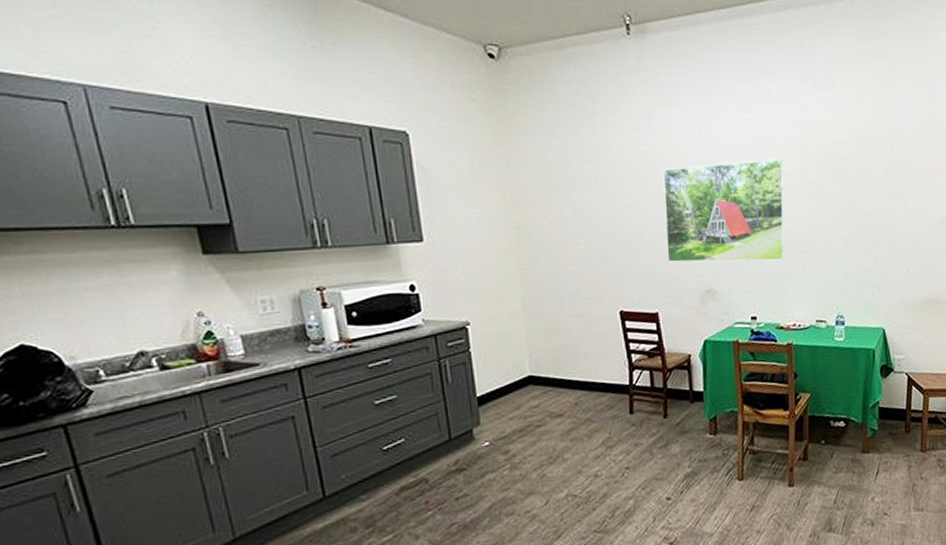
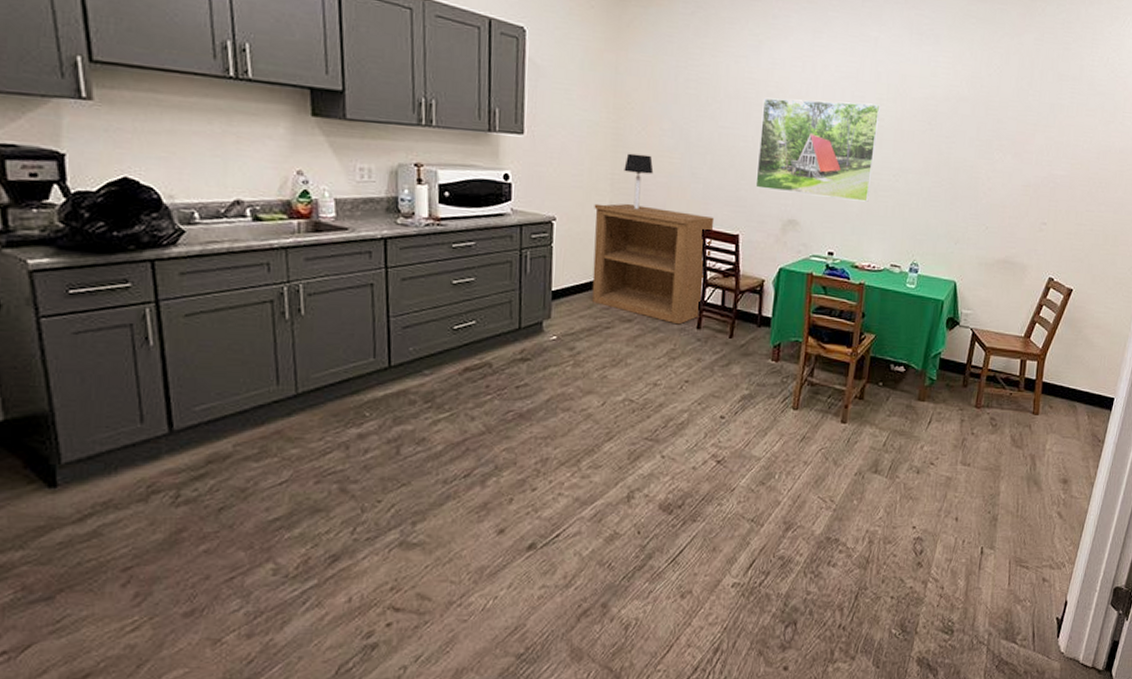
bookshelf: none [506,297,633,413] -> present [591,203,715,325]
table lamp: none [531,244,562,302] -> present [624,153,654,210]

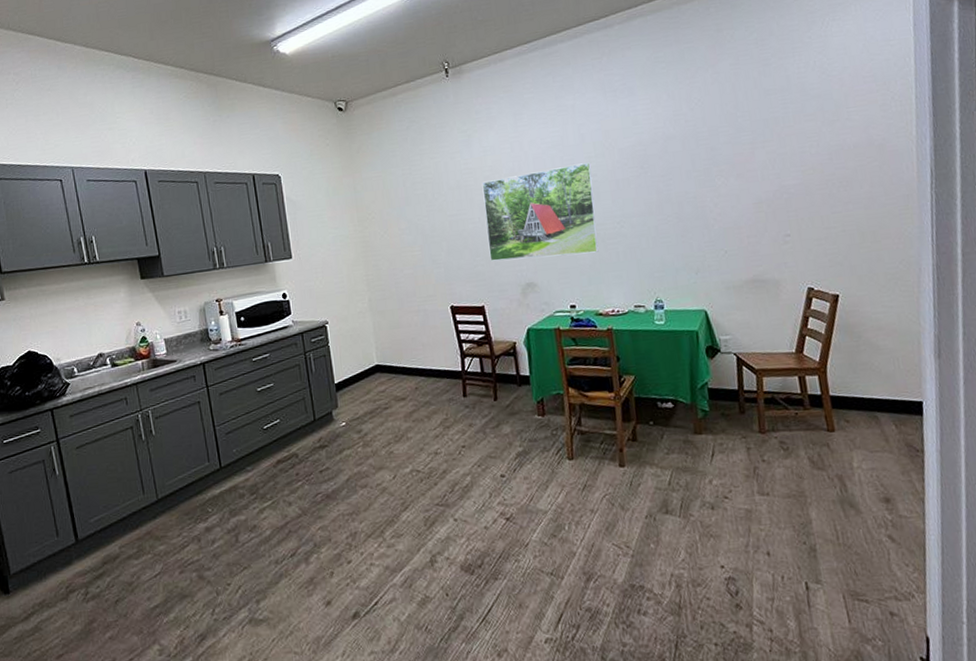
bookshelf: present [591,203,715,325] -> none [356,295,464,396]
table lamp: present [624,153,654,210] -> none [375,253,400,302]

